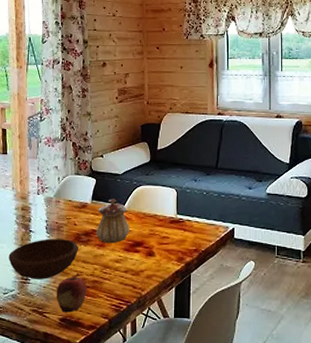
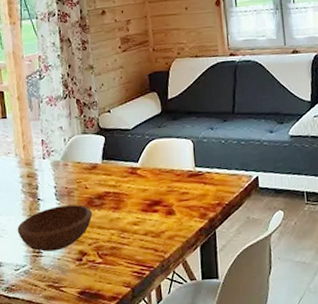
fruit: present [56,273,87,313] -> none [72,240,105,285]
teapot: present [96,199,130,244] -> none [109,156,146,206]

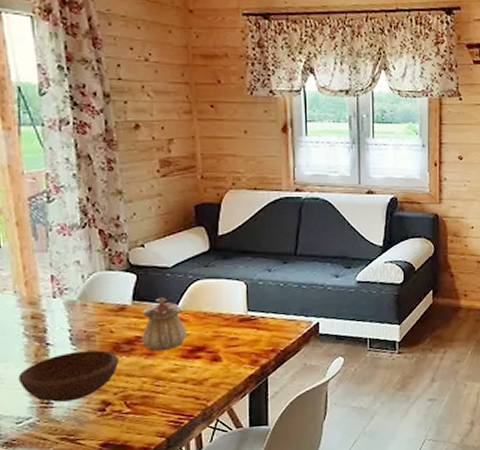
teapot: none [109,156,146,206] -> present [141,297,188,352]

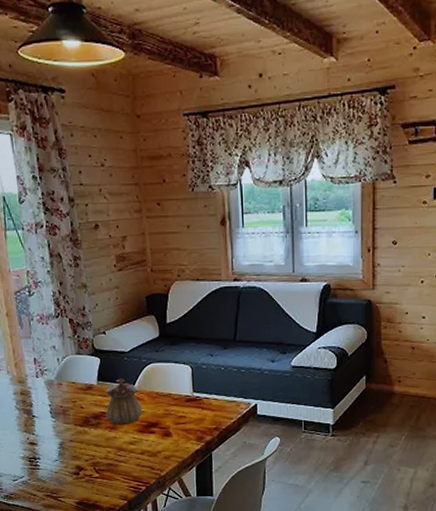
bowl: present [18,350,120,402] -> none [13,423,89,465]

